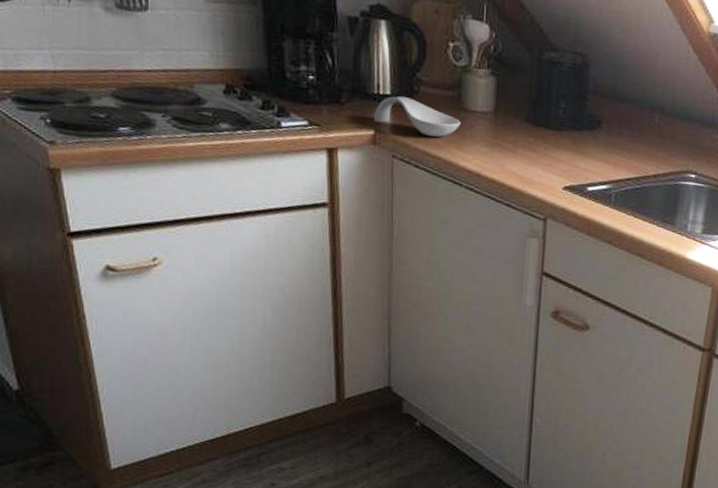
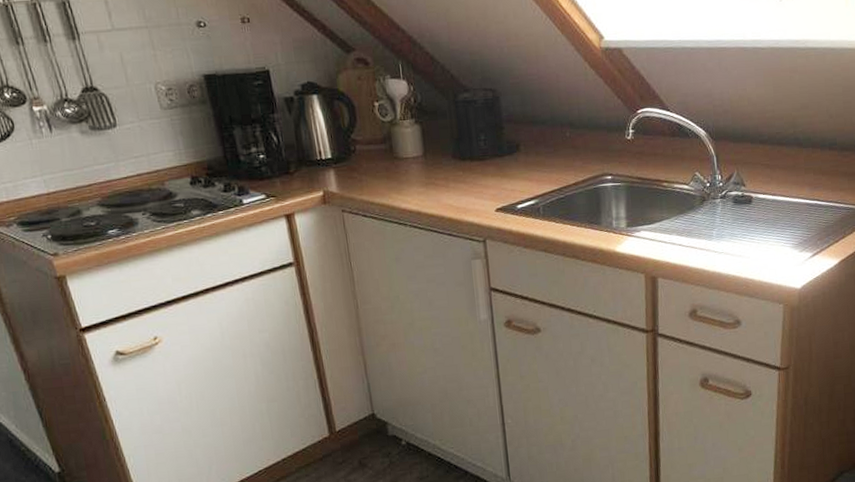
spoon rest: present [374,95,461,137] -> none [320,156,397,188]

